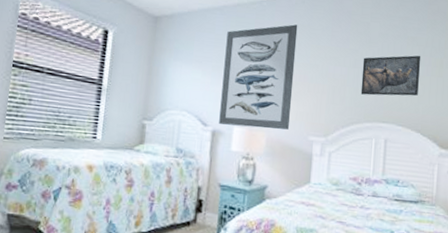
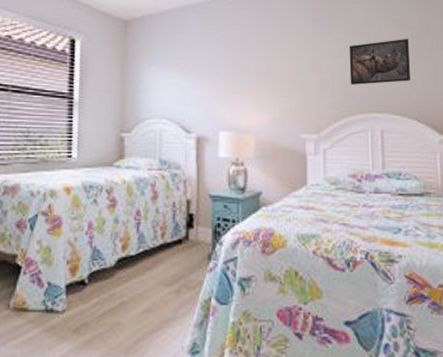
wall art: present [219,24,298,130] -> none [203,17,279,130]

